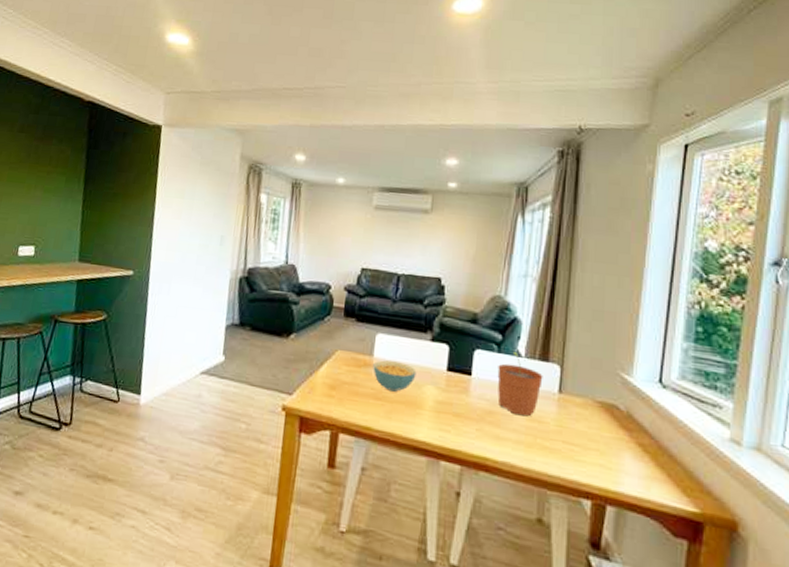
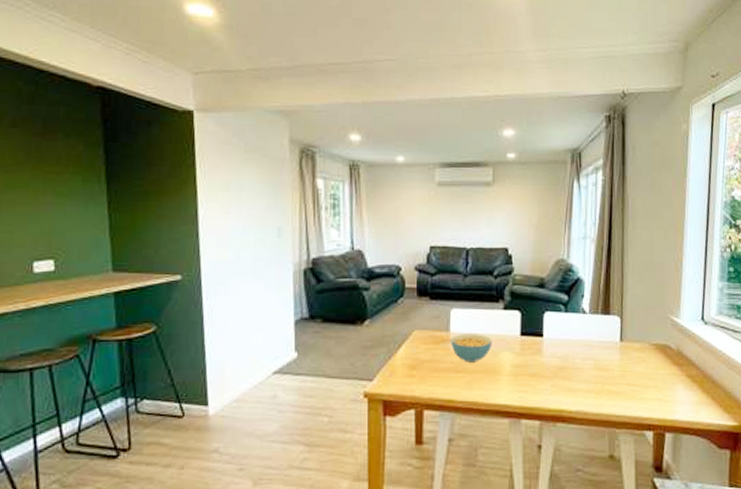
plant pot: present [497,351,543,417] -> none [566,309,606,367]

